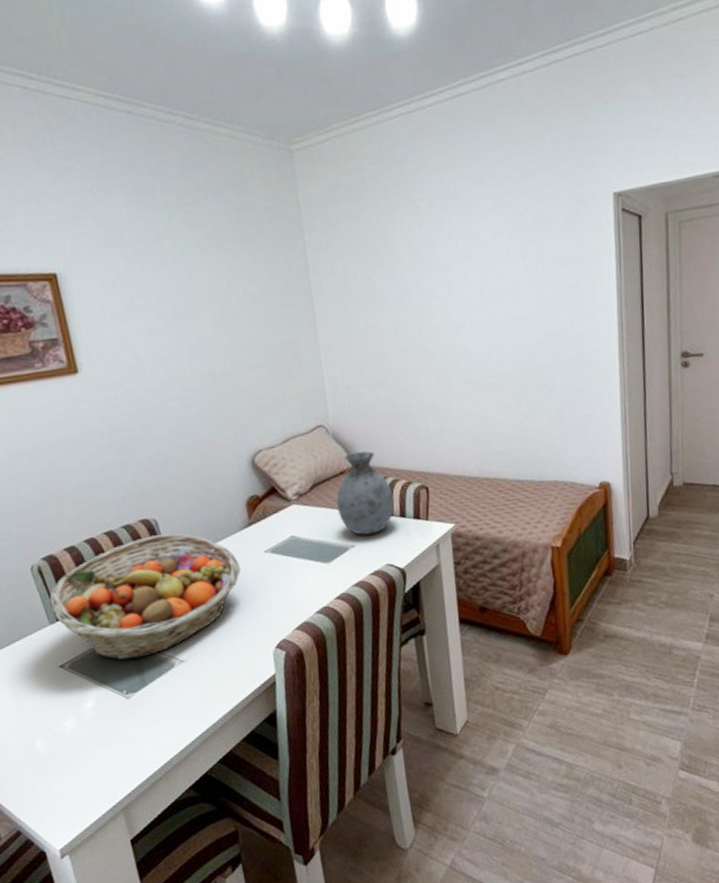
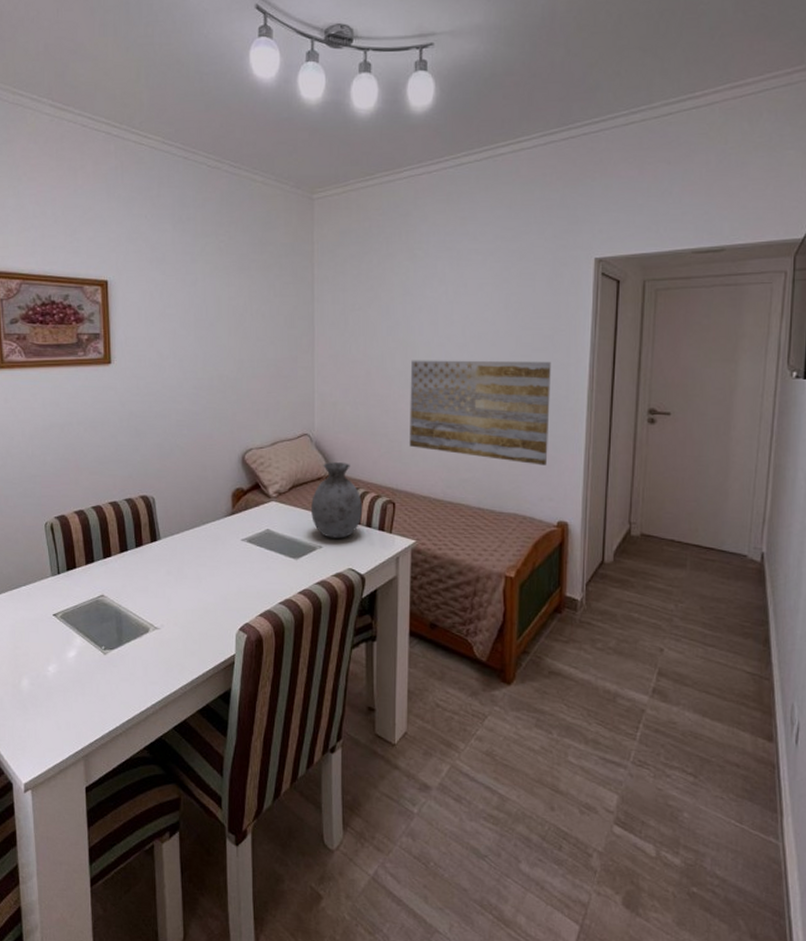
fruit basket: present [49,533,241,661] -> none [55,511,219,619]
wall art: none [427,313,584,427] -> present [409,360,551,466]

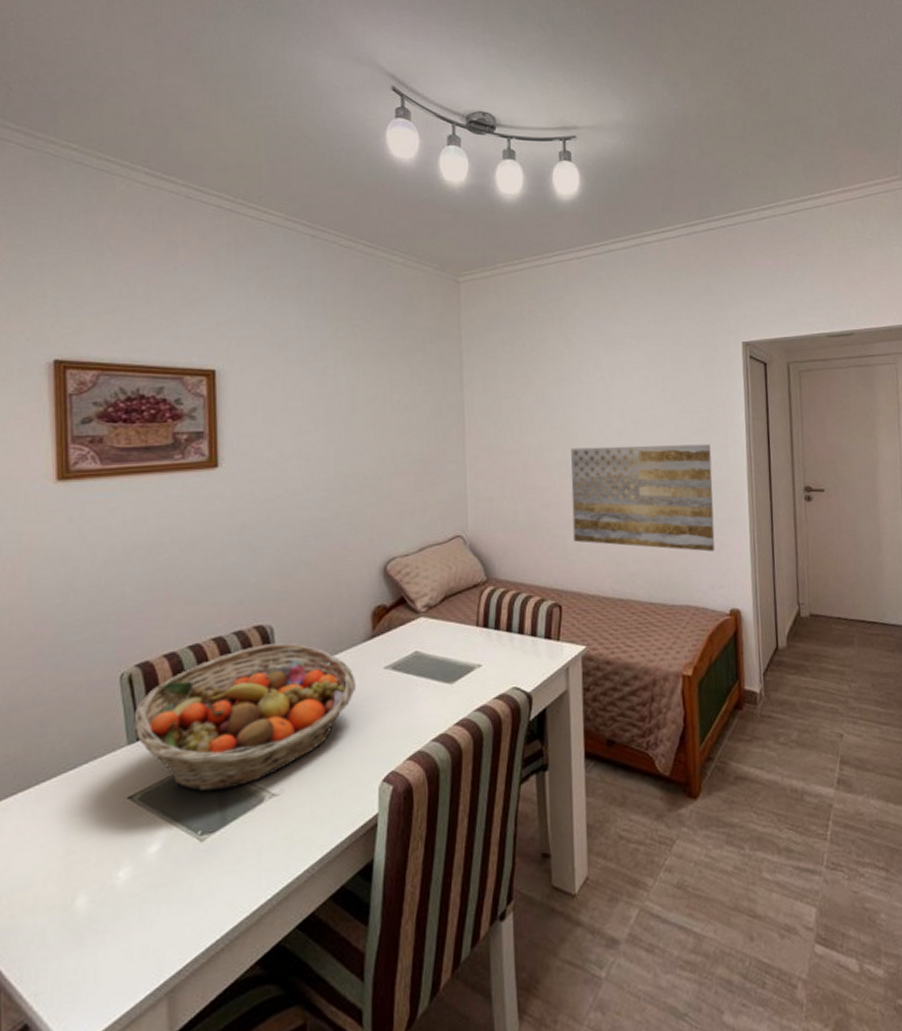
fruit basket: none [55,511,219,619] -> present [134,643,357,792]
vase: present [311,462,362,538] -> none [467,565,525,654]

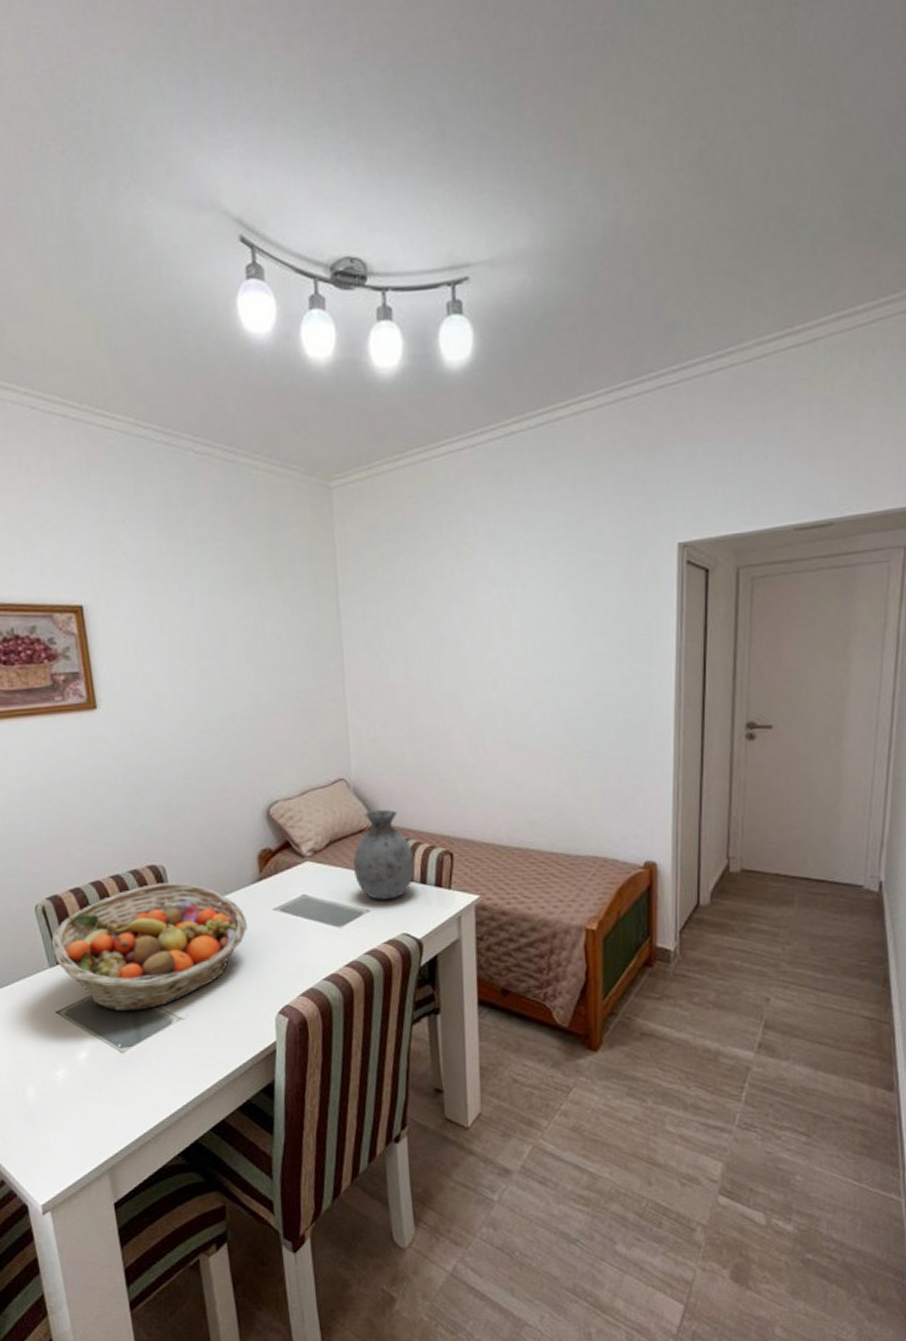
vase: none [467,565,525,654] -> present [353,810,415,900]
wall art: present [570,444,715,552] -> none [462,673,631,798]

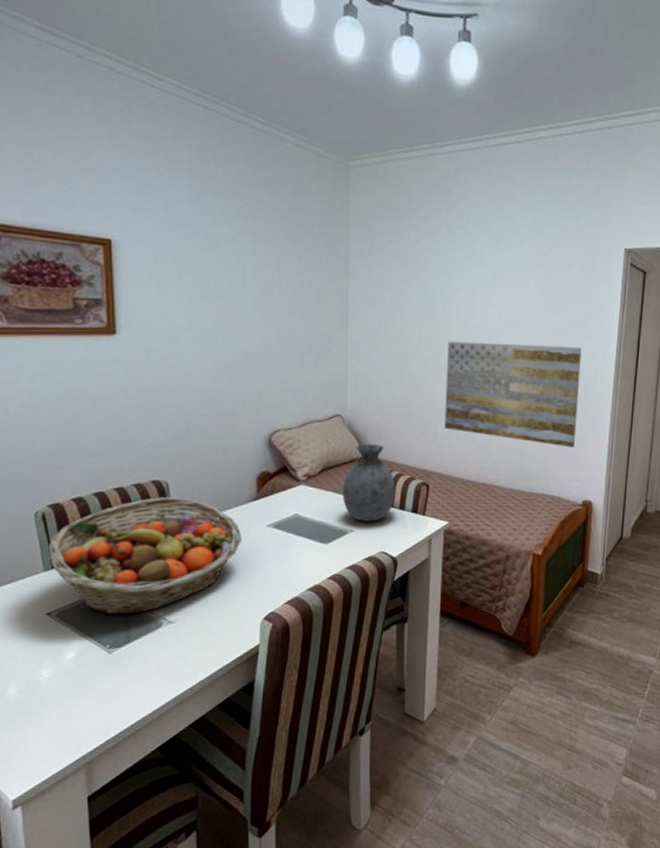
wall art: none [462,673,631,798] -> present [444,341,582,448]

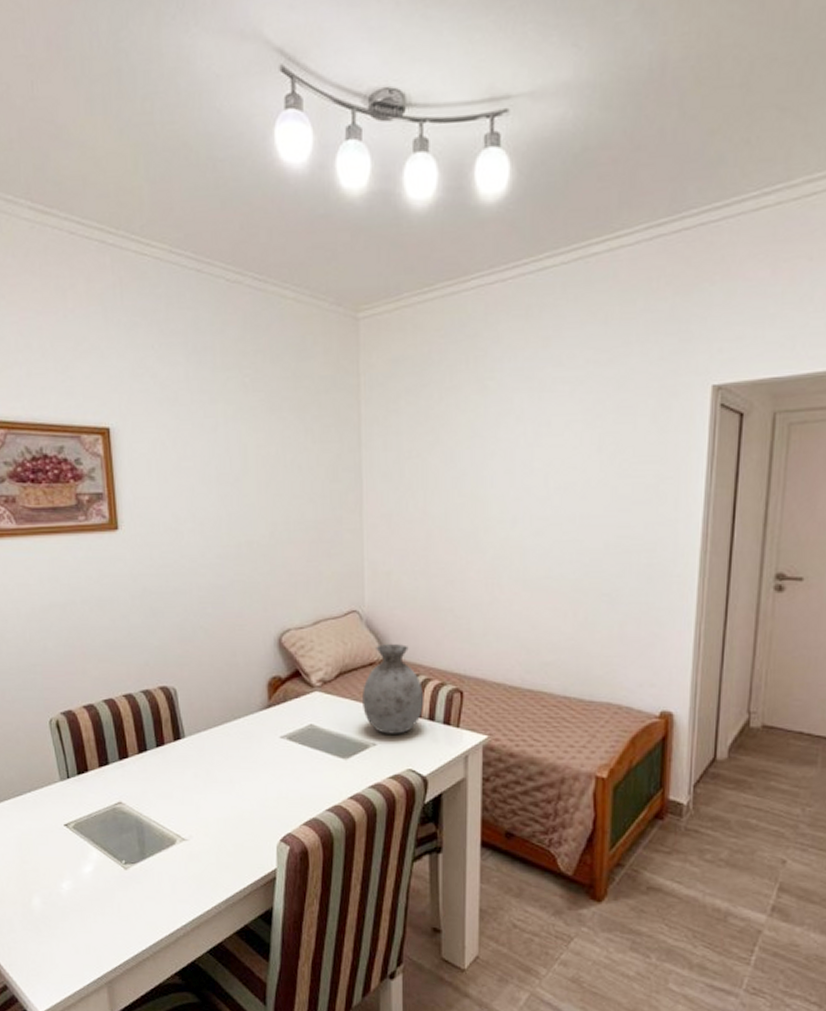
fruit basket: present [48,497,242,615] -> none [63,705,255,830]
wall art: present [444,341,582,448] -> none [480,517,655,645]

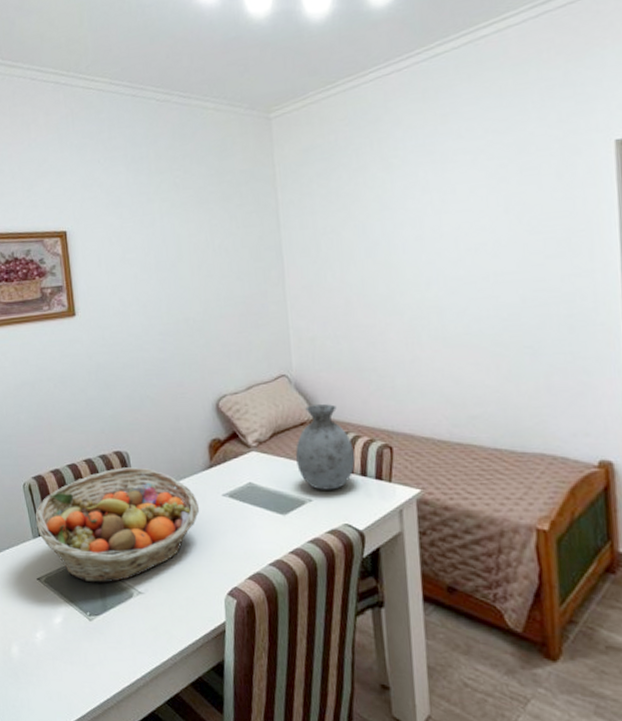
fruit basket: none [63,705,255,830] -> present [35,467,200,583]

